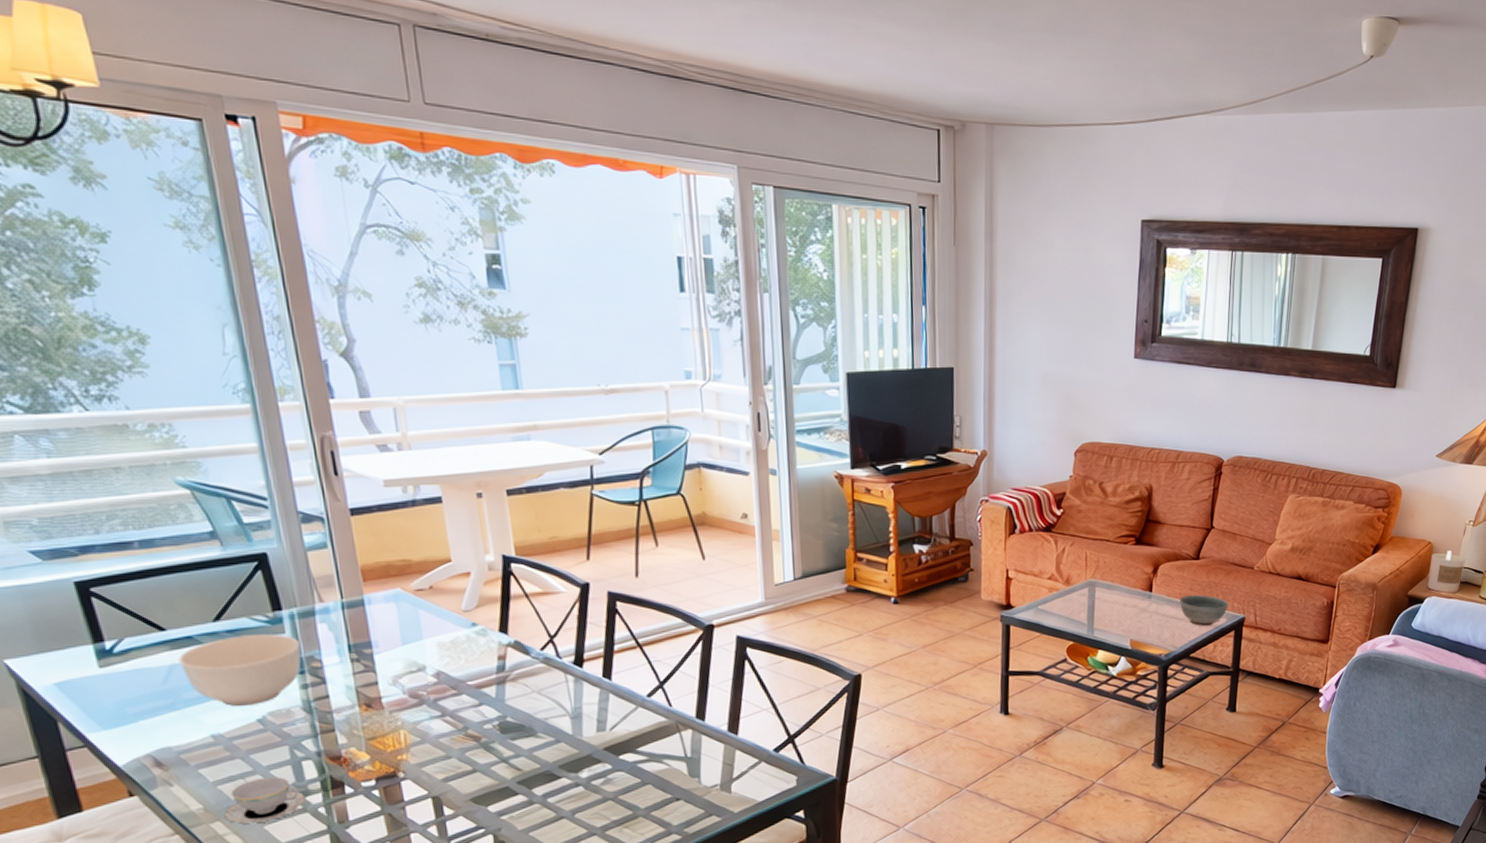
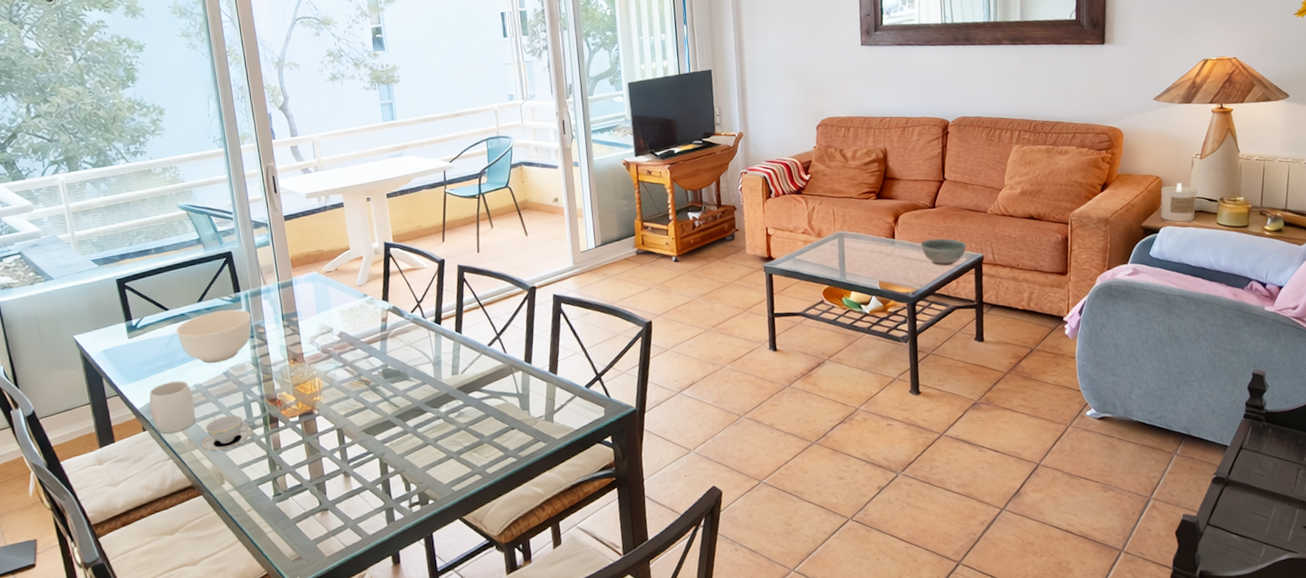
mug: none [137,729,216,801] -> present [149,381,196,434]

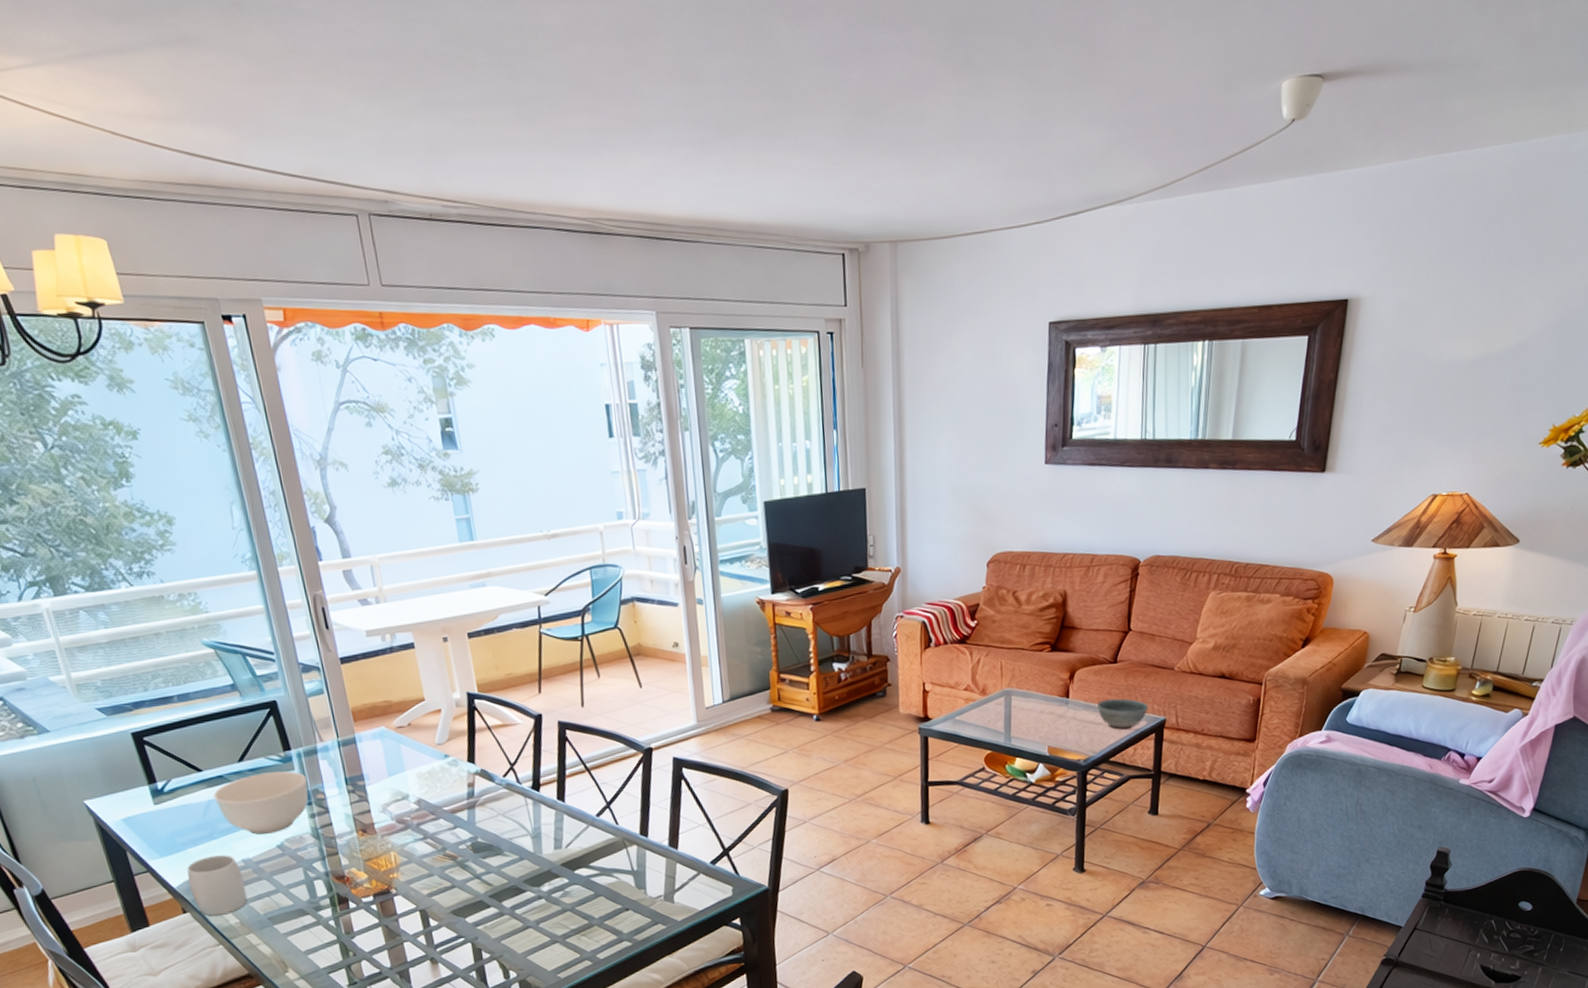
teacup: present [201,415,254,451] -> none [256,894,319,935]
candle: present [1160,183,1198,222] -> none [1363,640,1406,685]

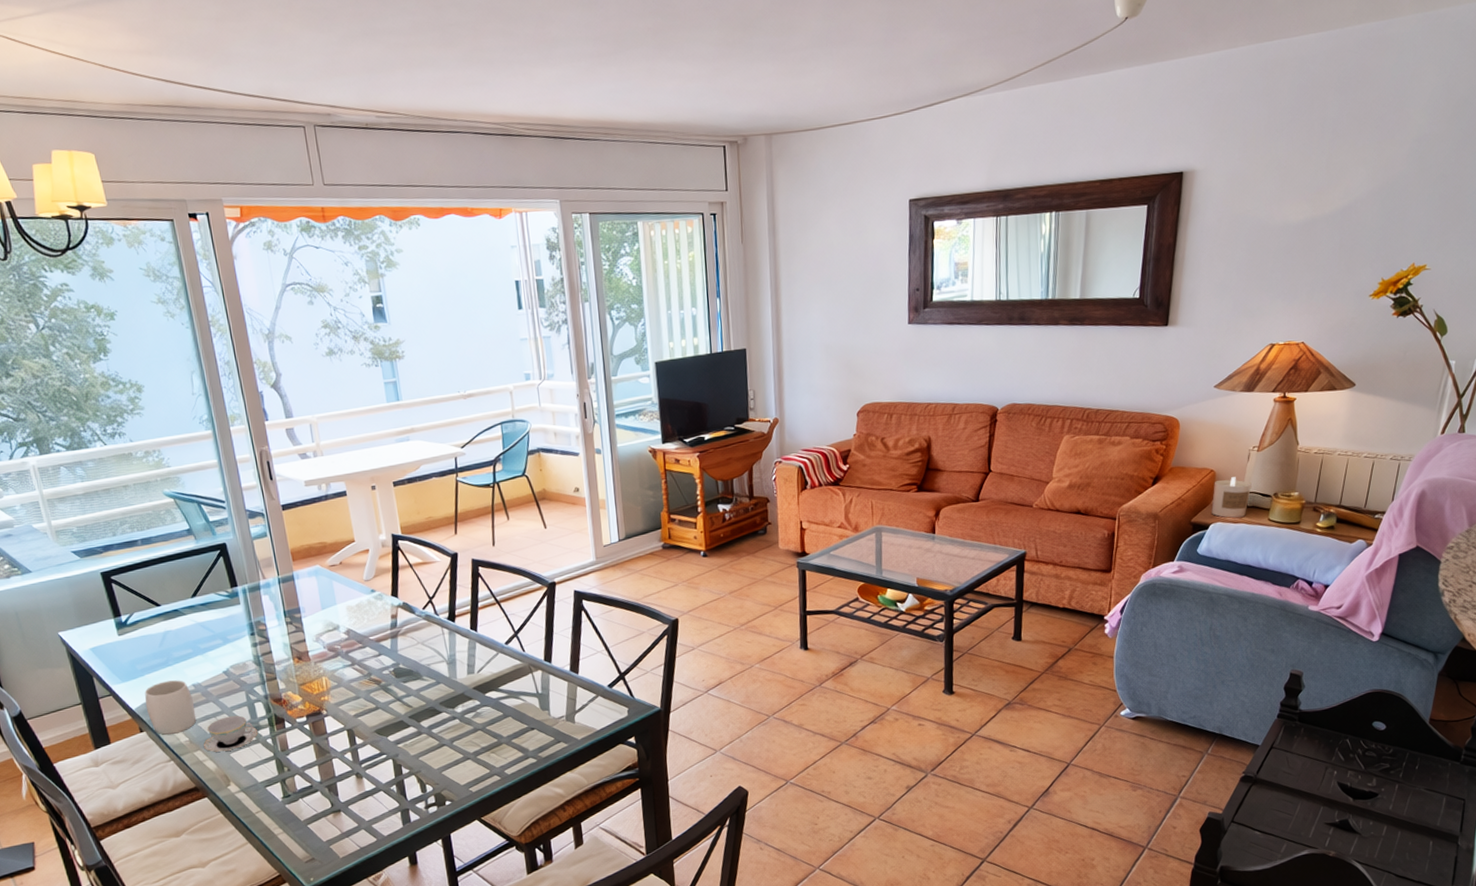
bowl: present [213,771,309,835] -> none [169,605,252,662]
teacup: none [256,894,319,935] -> present [204,715,259,752]
bowl: present [1098,698,1149,730] -> none [962,533,1010,563]
candle: none [1363,640,1406,685] -> present [1211,477,1252,518]

